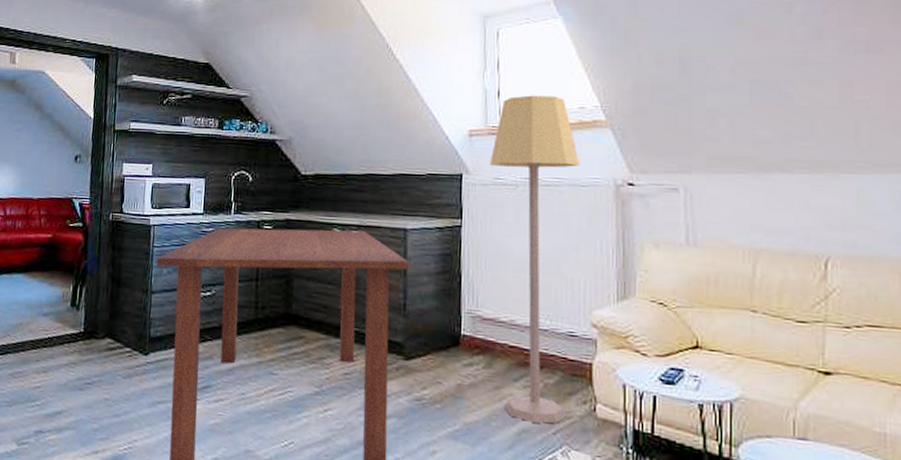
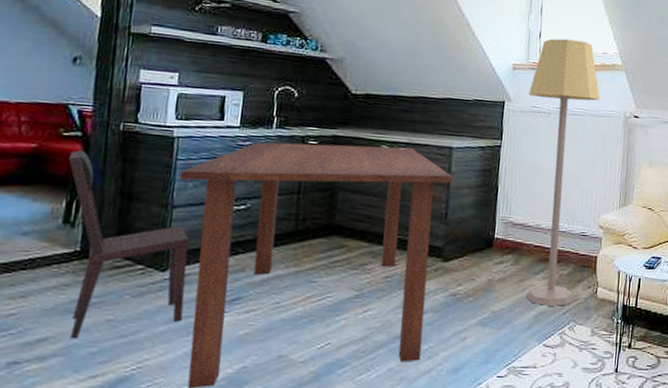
dining chair: none [73,239,167,415] -> present [68,149,191,339]

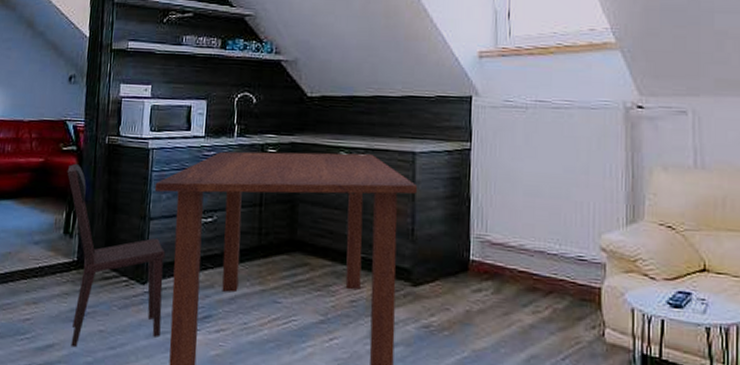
lamp: present [526,38,600,306] -> none [499,16,590,350]

